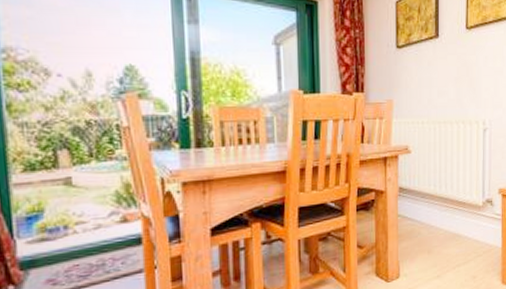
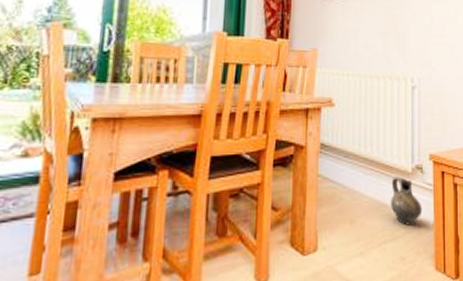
ceramic jug: none [463,210,492,251] -> present [390,176,423,226]

